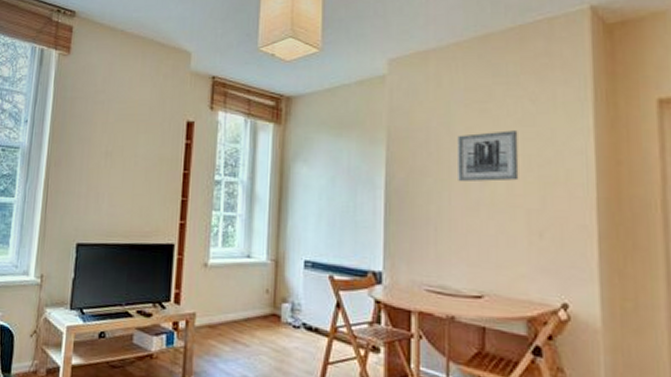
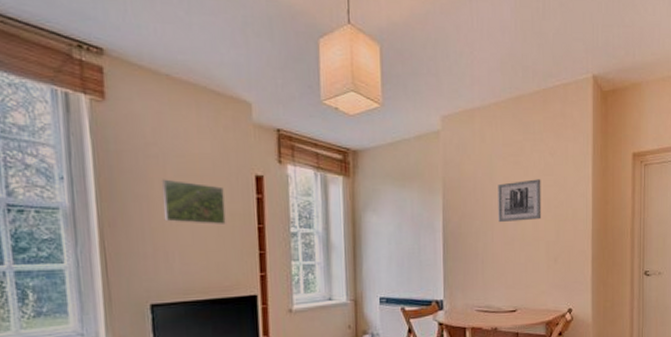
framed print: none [100,123,156,168] -> present [161,179,226,224]

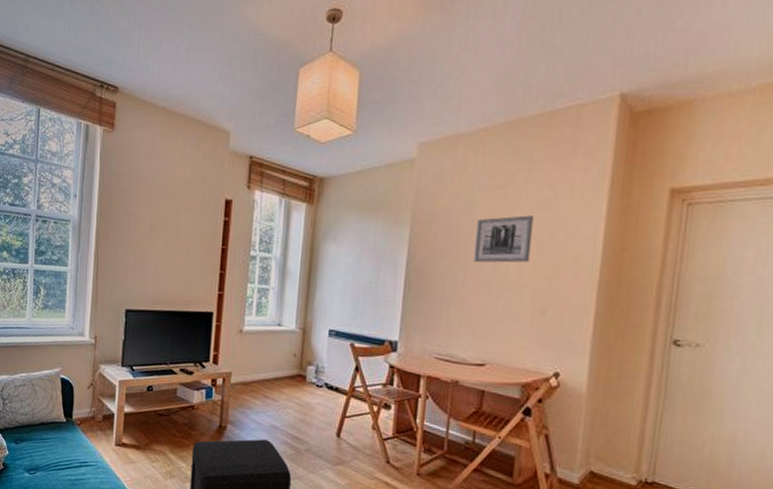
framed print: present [161,179,226,224] -> none [145,199,197,243]

